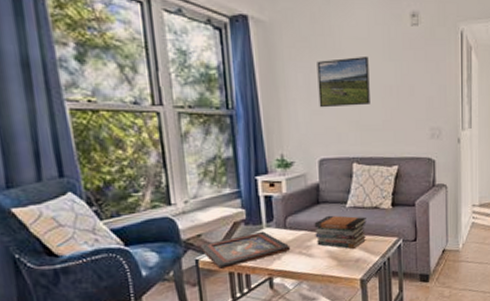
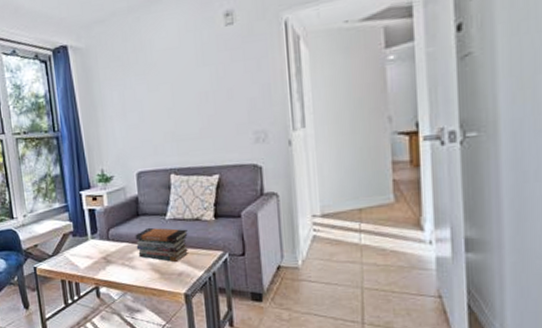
decorative tray: present [200,231,291,269] -> none [37,242,114,276]
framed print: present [317,55,370,108] -> none [130,64,185,122]

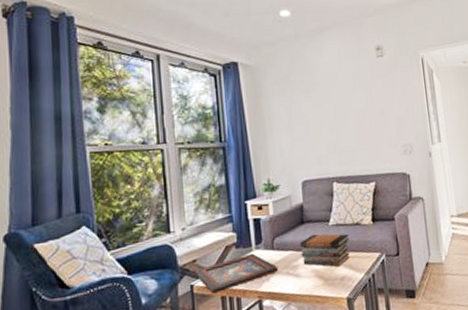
decorative tray: none [37,242,114,276] -> present [195,253,279,293]

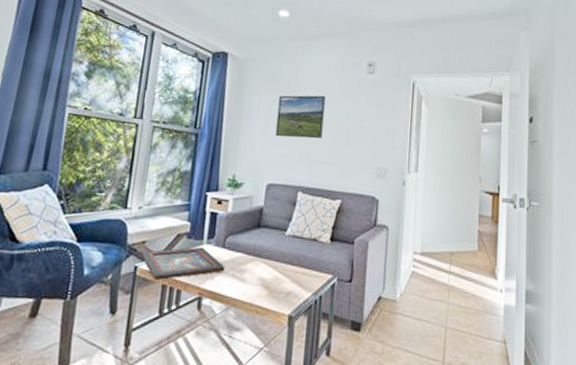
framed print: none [296,86,346,135] -> present [275,95,326,139]
book stack: present [300,234,350,267] -> none [250,240,304,280]

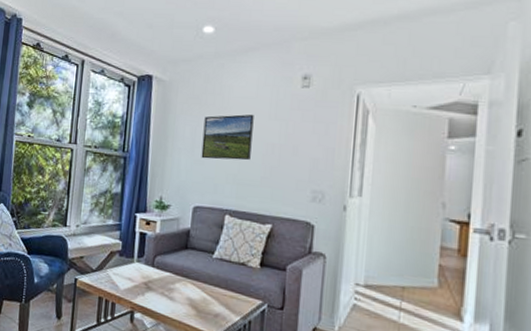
decorative tray: present [142,246,225,280] -> none [81,264,155,292]

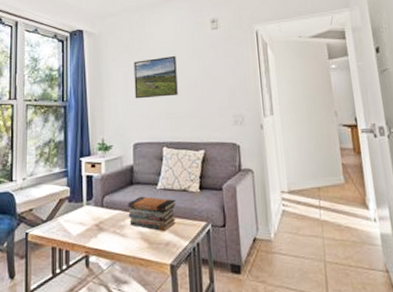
book stack: none [178,262,232,302] -> present [128,196,176,231]

